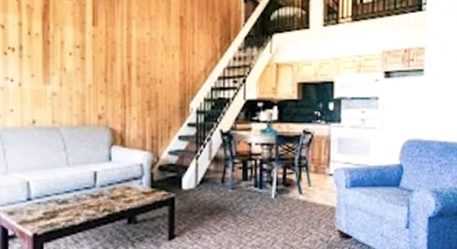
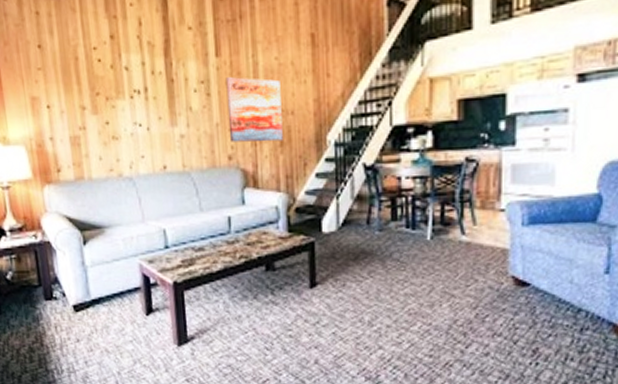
wall art: none [100,45,151,106] -> present [225,77,283,142]

